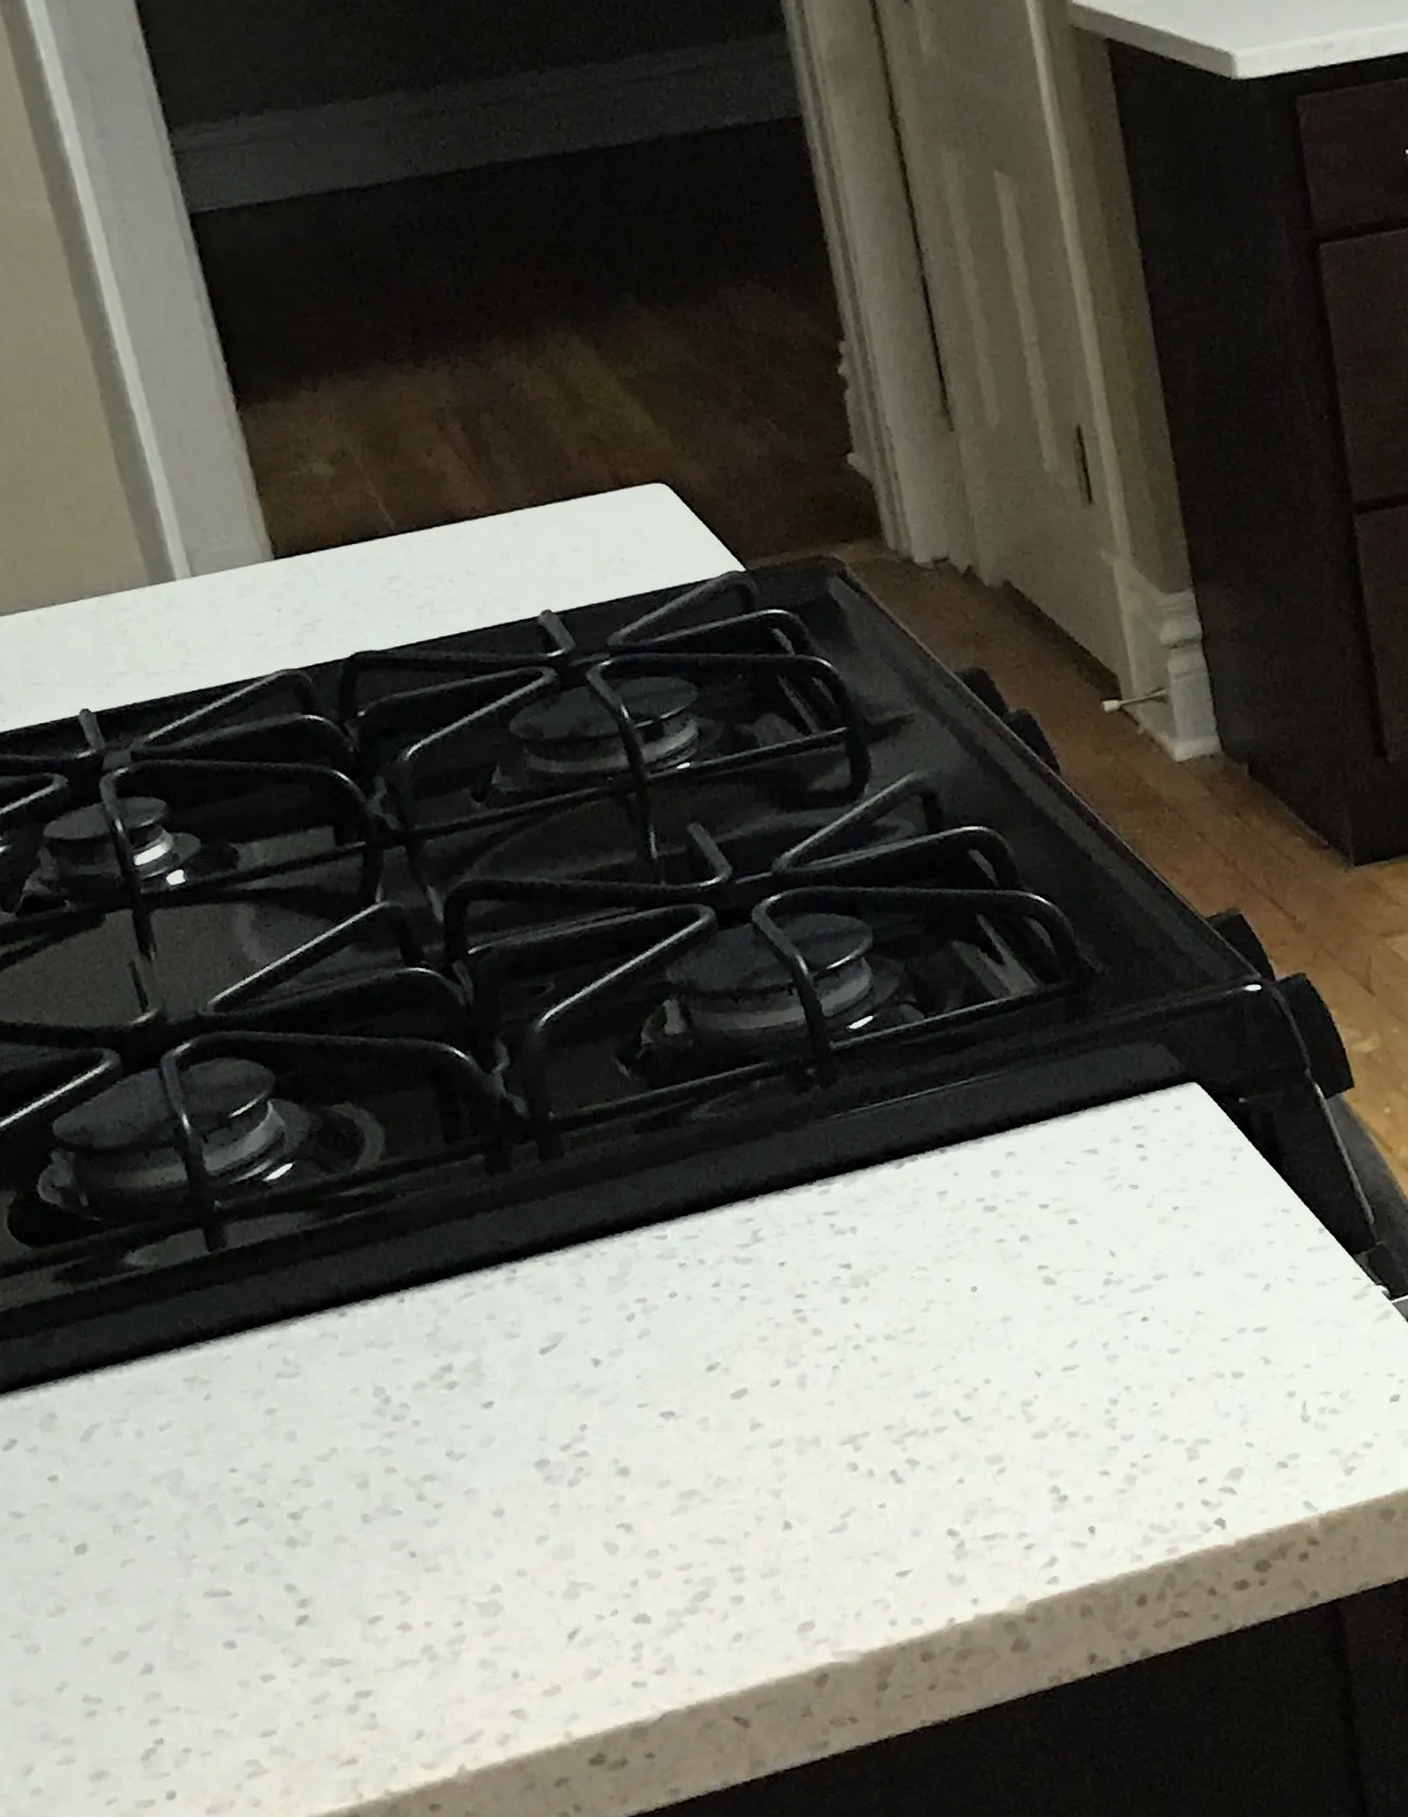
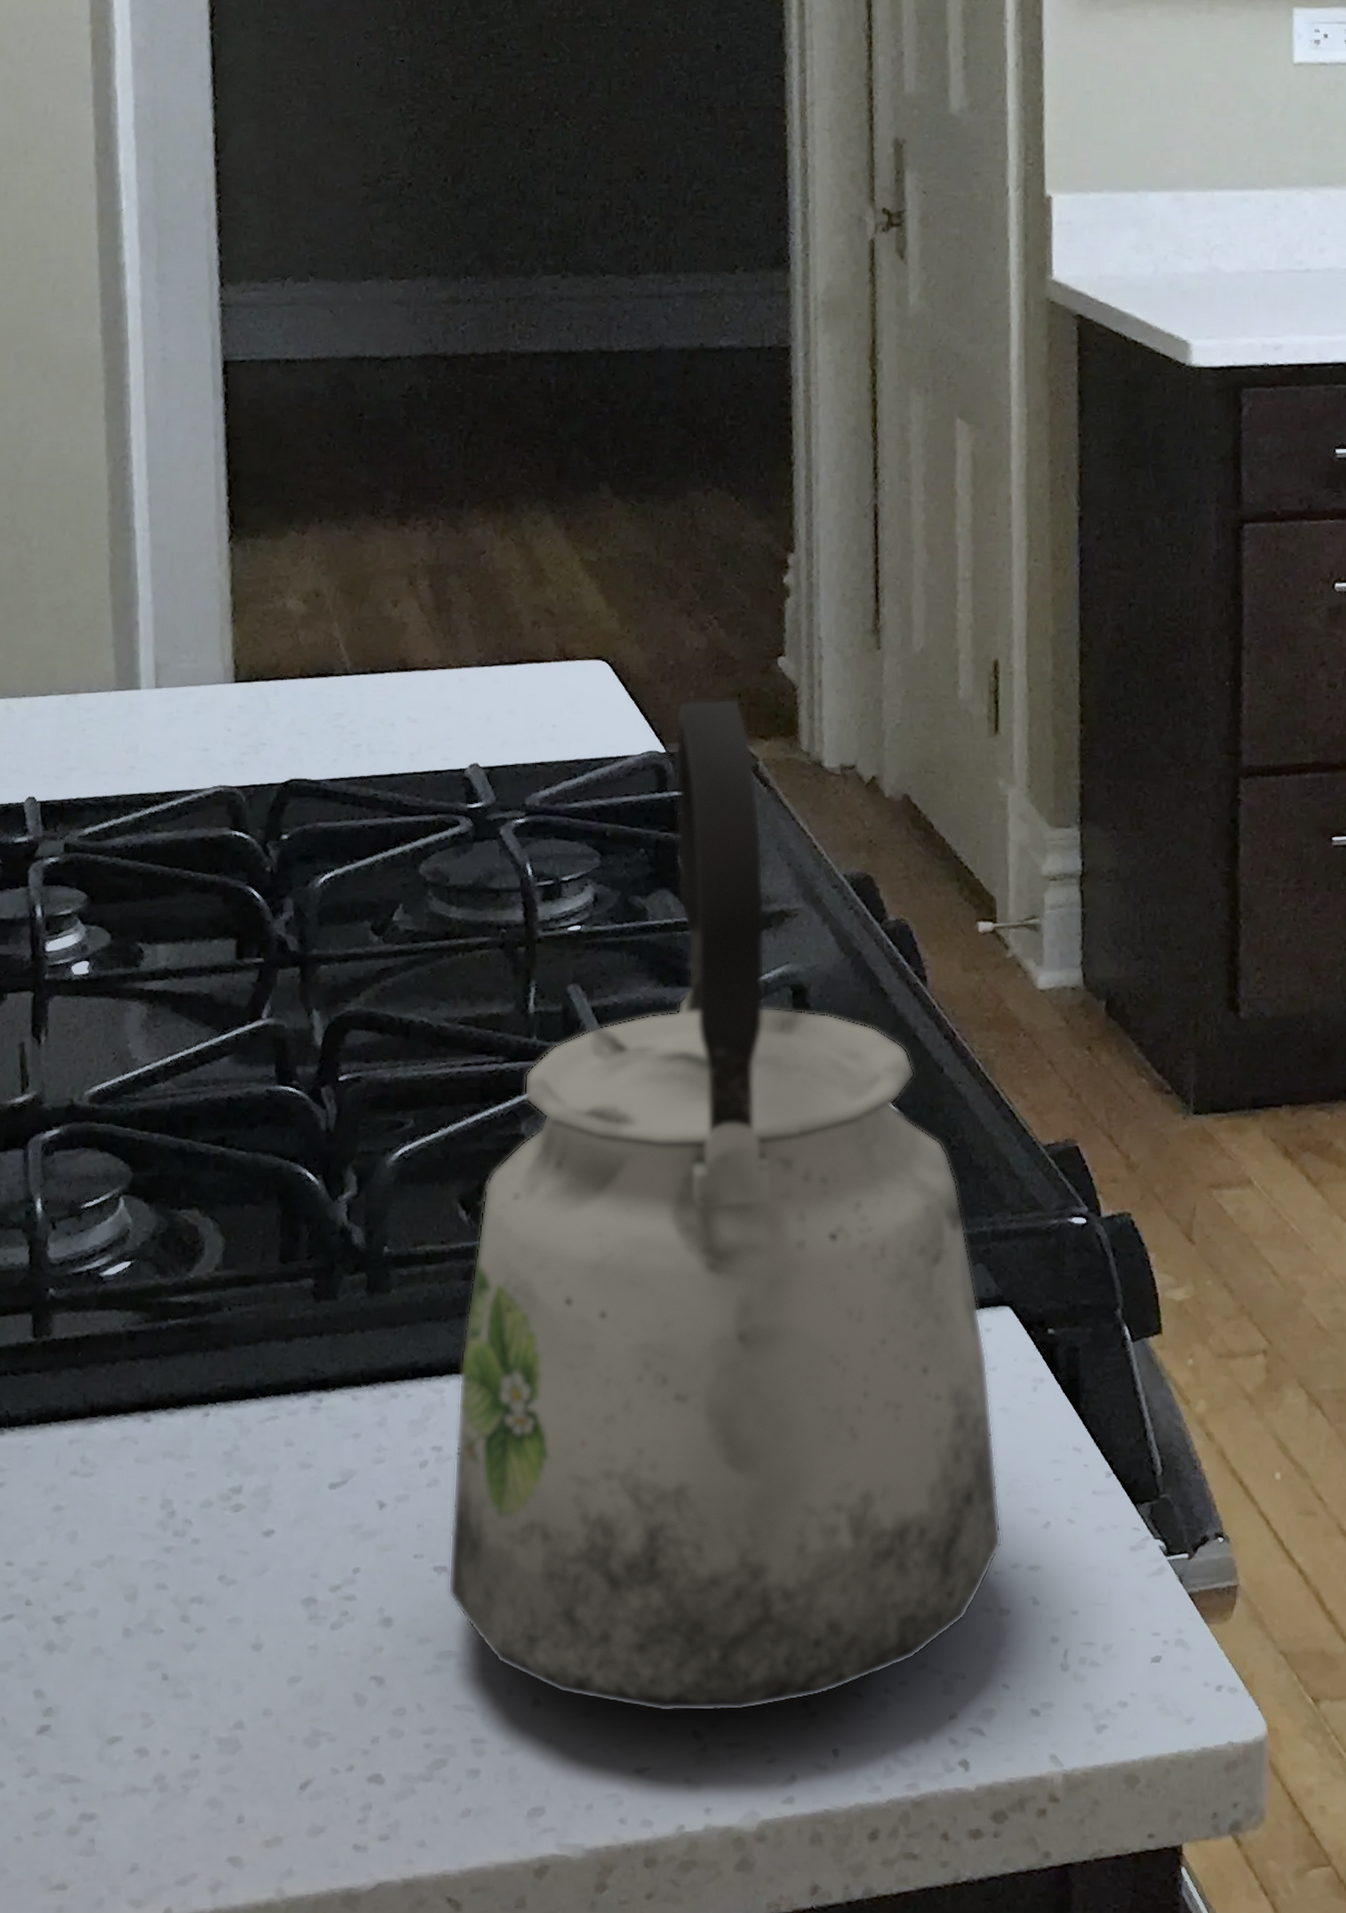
kettle: none [640,505,1226,1518] -> present [448,699,1003,1713]

